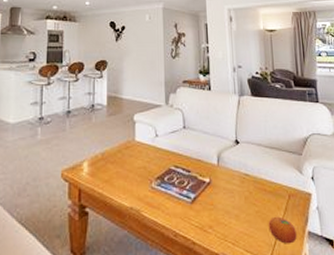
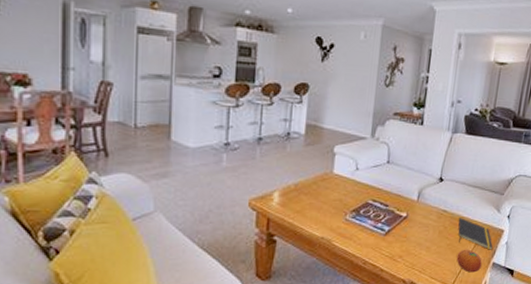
notepad: none [261,181,304,217] -> present [458,218,493,250]

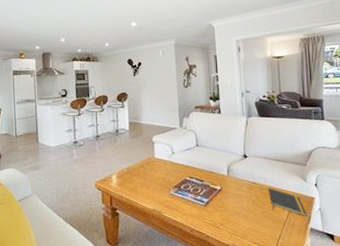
fruit: present [456,249,482,273] -> none [273,216,300,238]

